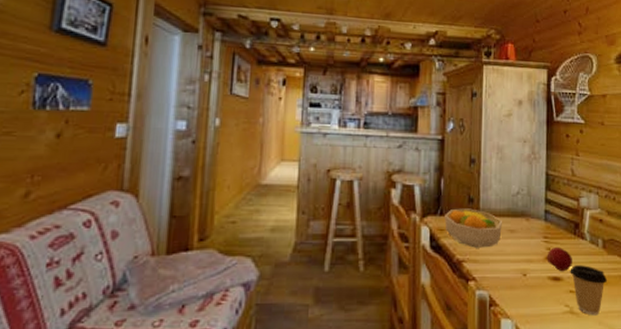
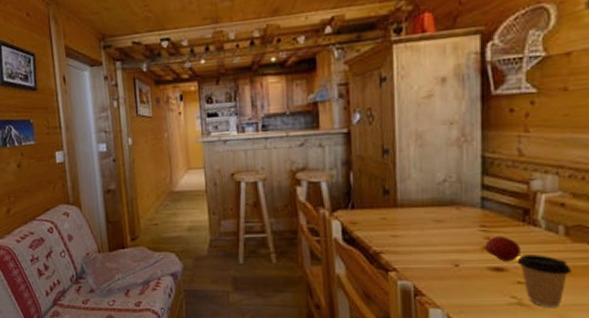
fruit bowl: present [445,208,502,248] -> none [357,200,426,240]

